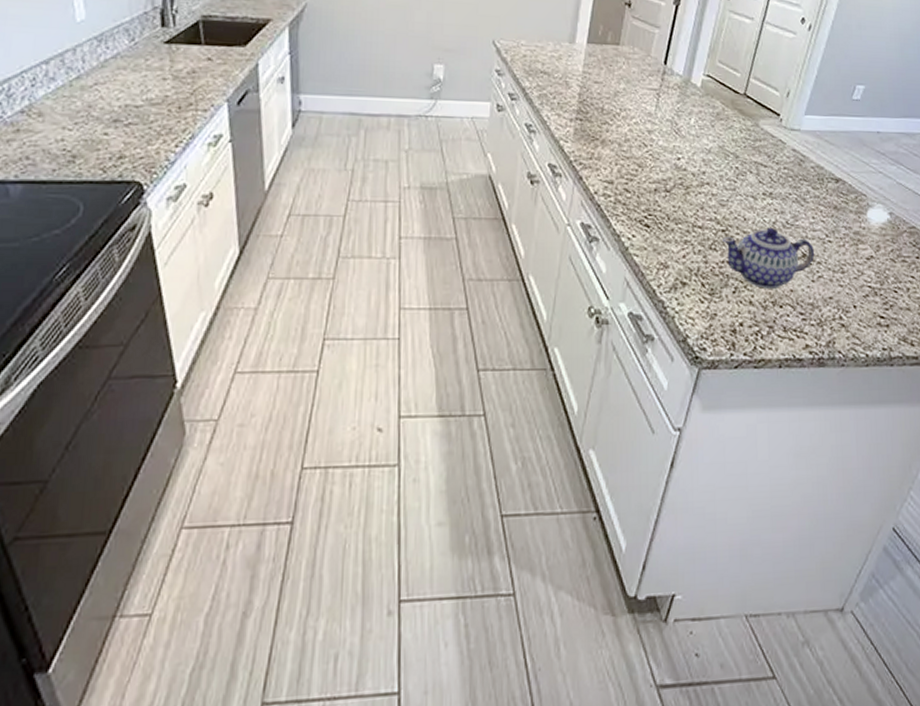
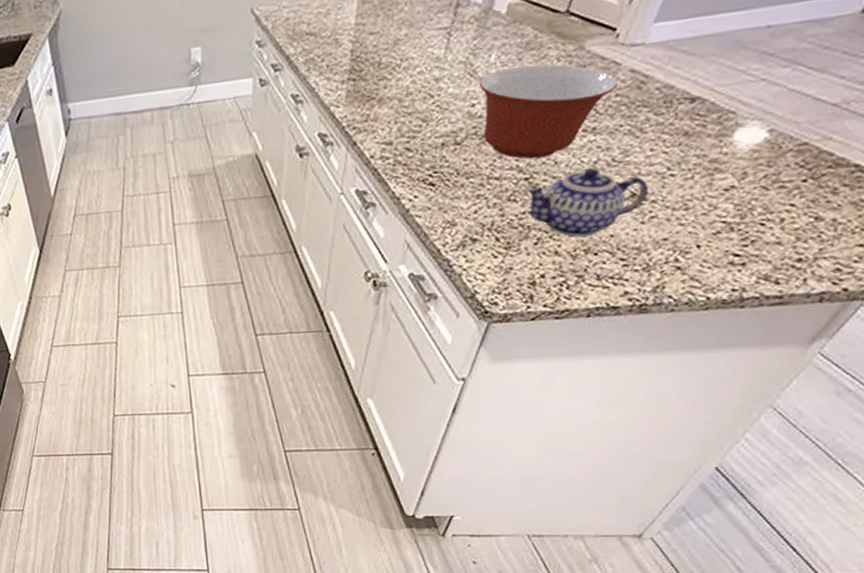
mixing bowl: none [682,131,785,214] -> present [479,64,618,159]

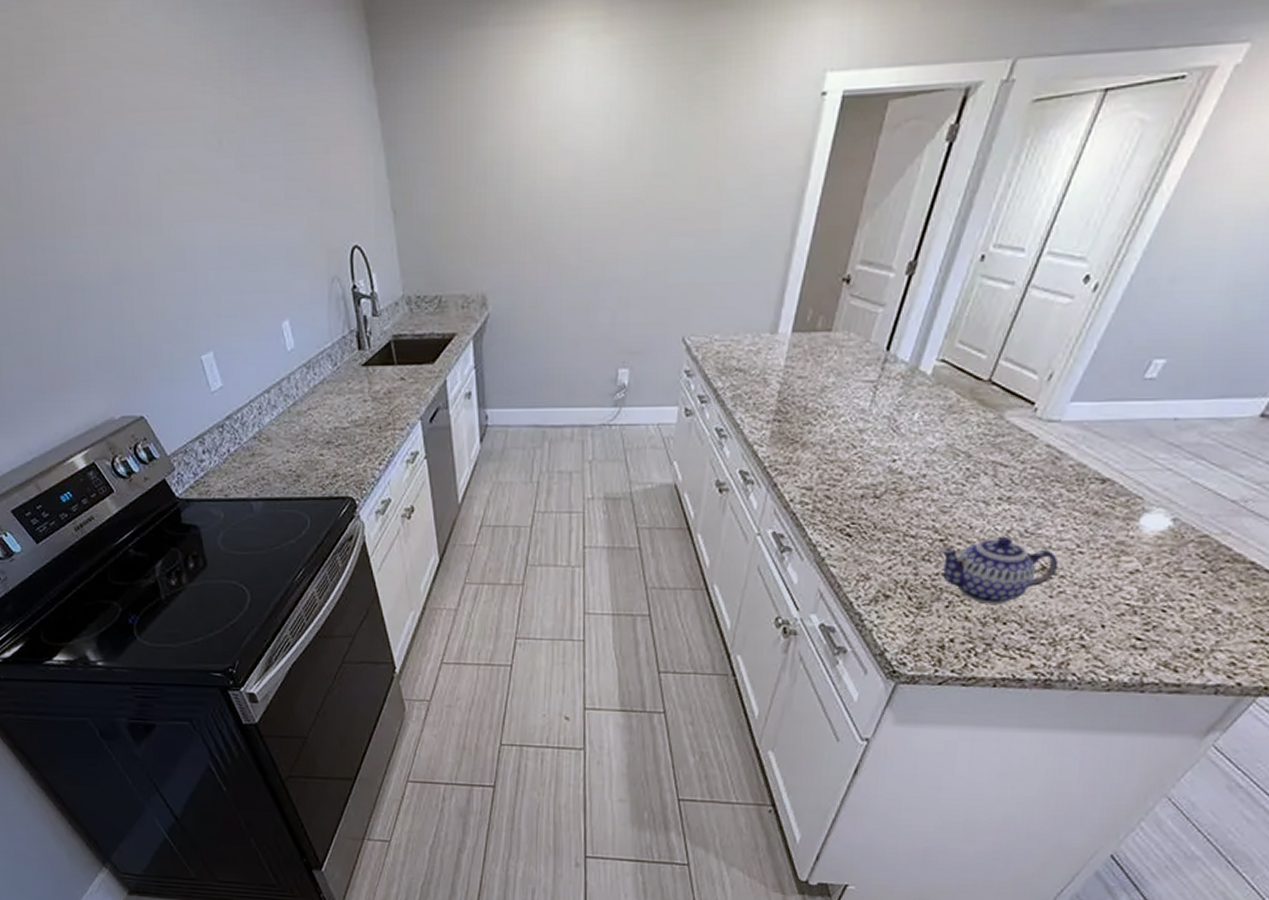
mixing bowl: present [479,64,618,159] -> none [901,427,1034,521]

